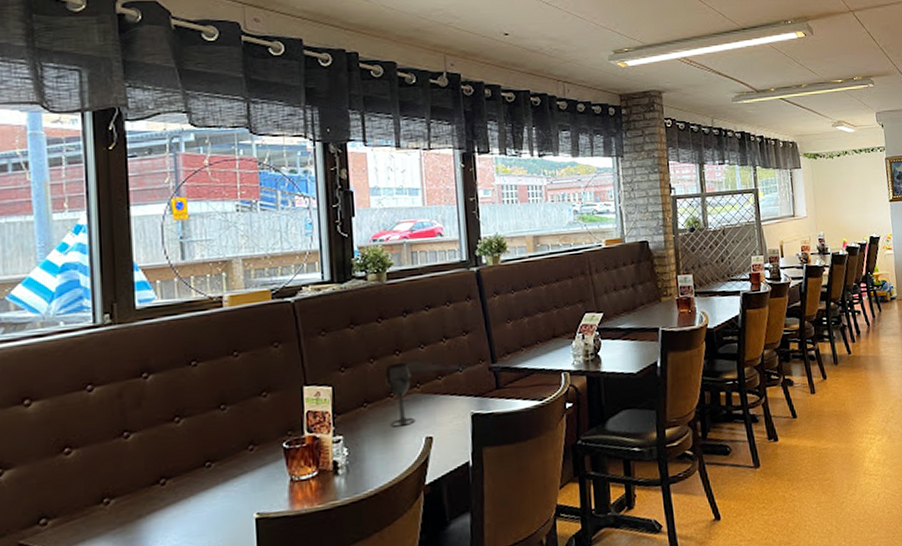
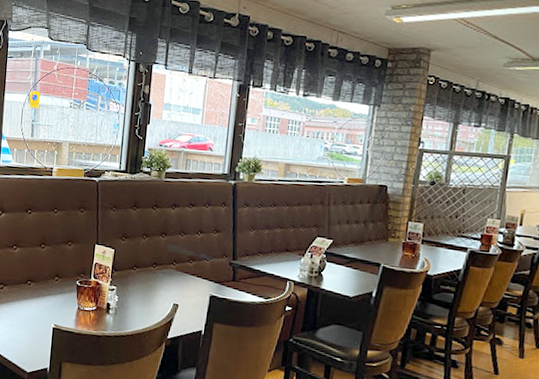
wine glass: present [385,362,415,427] -> none [150,242,171,291]

